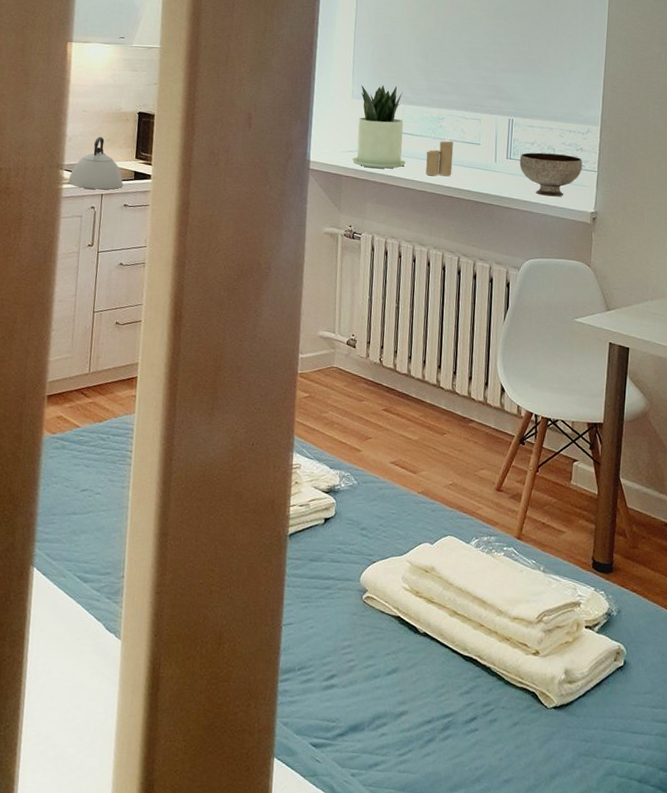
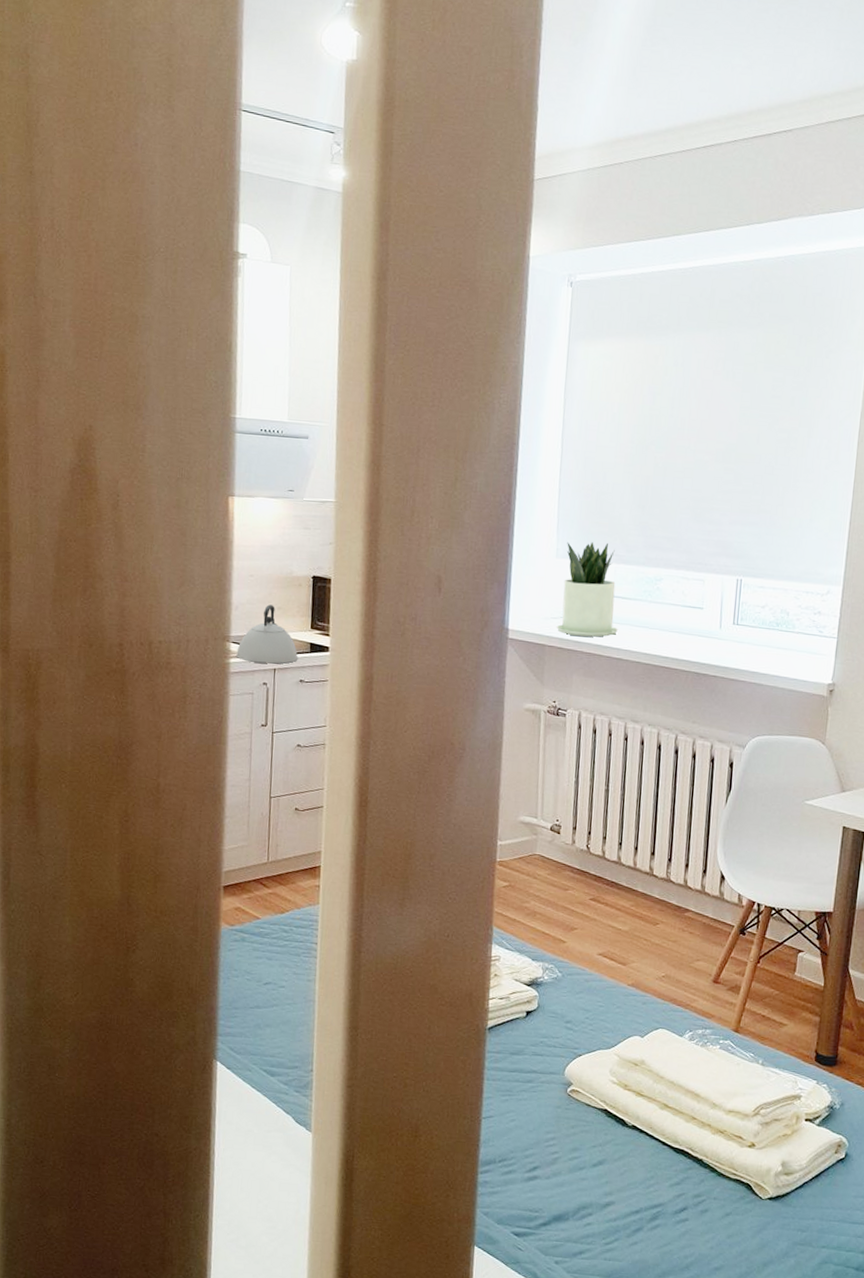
candle: present [426,136,454,177] -> none [640,599,673,645]
bowl: present [519,152,583,197] -> none [747,617,821,667]

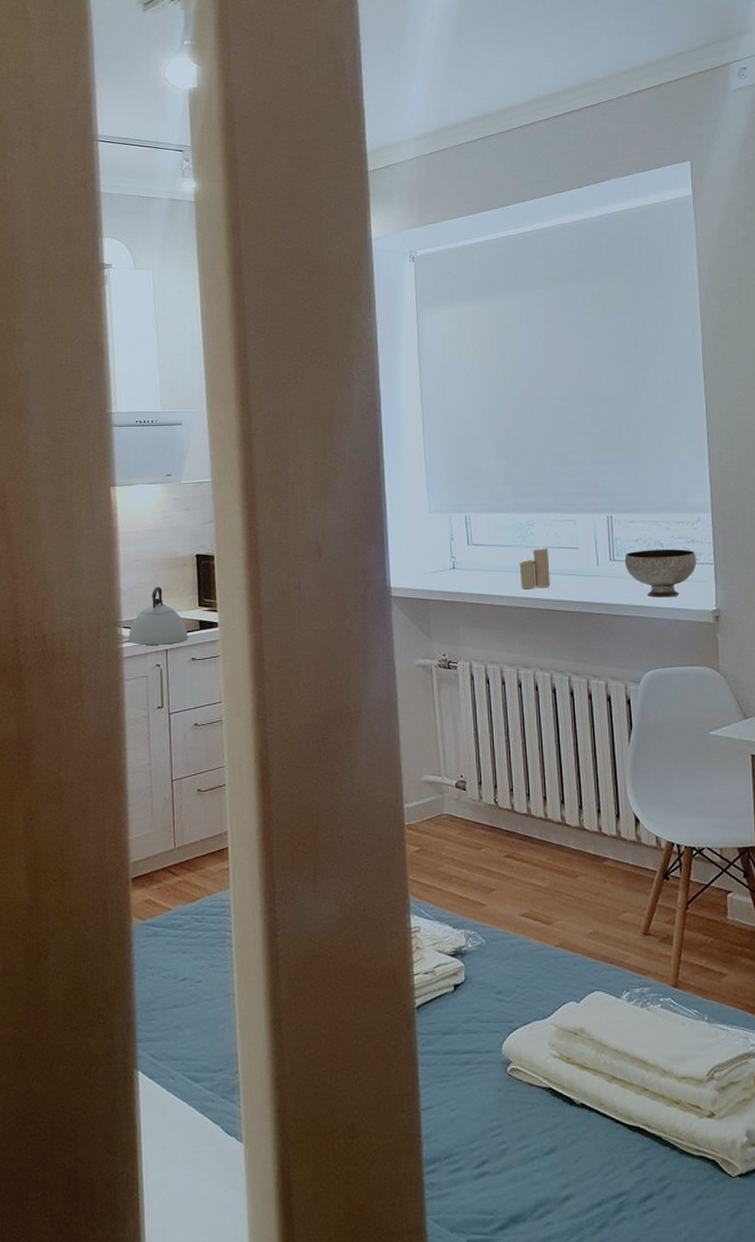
planter: present [556,541,619,637] -> none [437,493,499,588]
candle: none [640,599,673,645] -> present [519,543,551,588]
bowl: none [747,617,821,667] -> present [624,549,697,598]

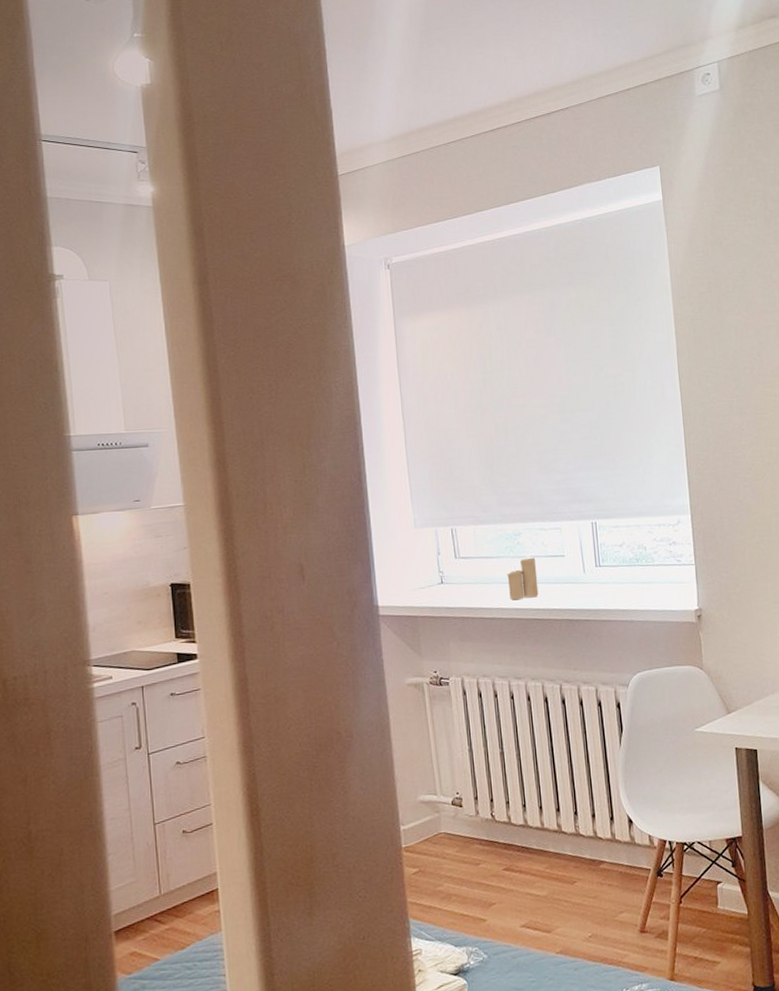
kettle: present [128,587,188,645] -> none [99,620,165,684]
bowl: present [624,549,697,598] -> none [609,551,679,601]

